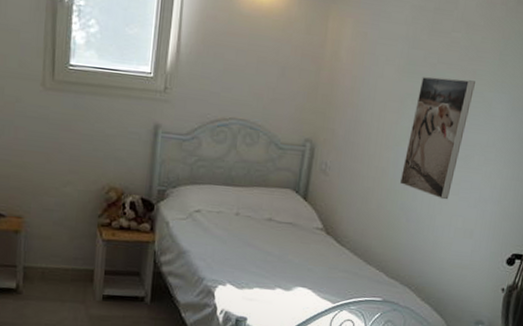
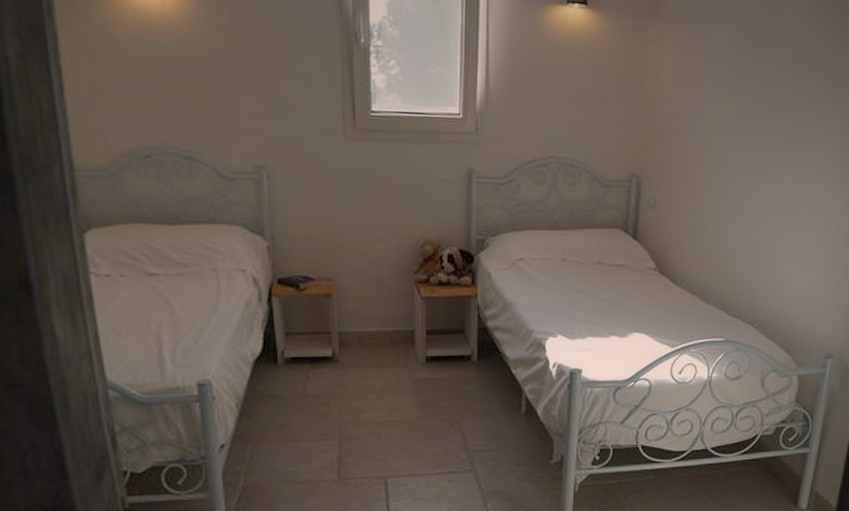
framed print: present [399,76,475,200] -> none [734,97,808,229]

